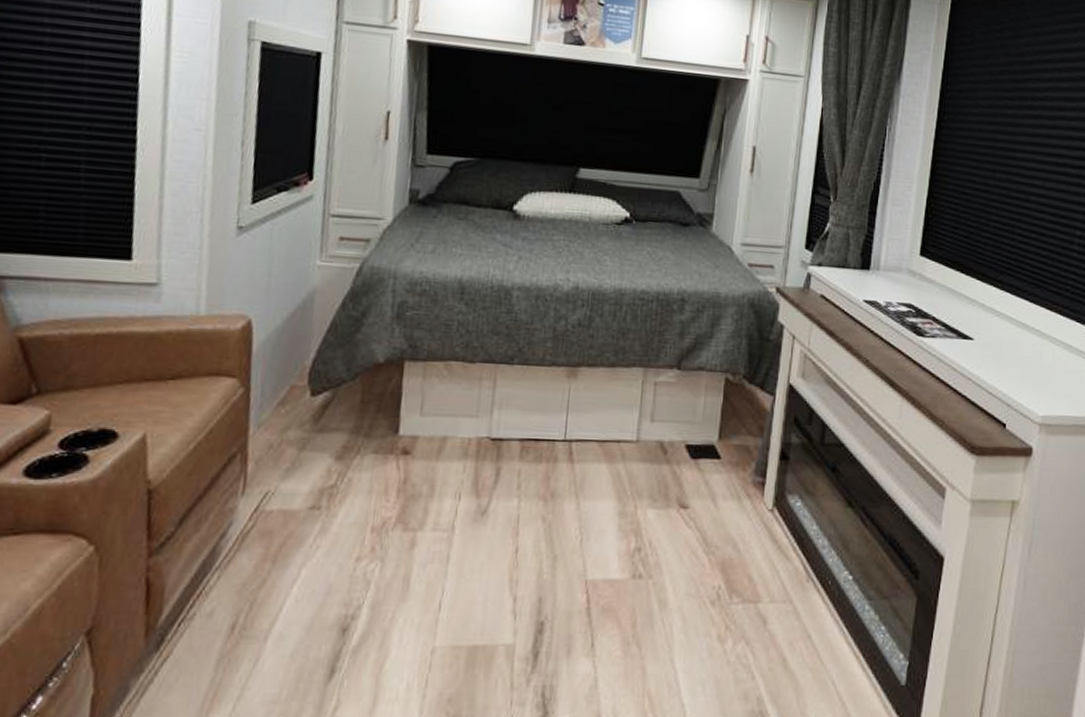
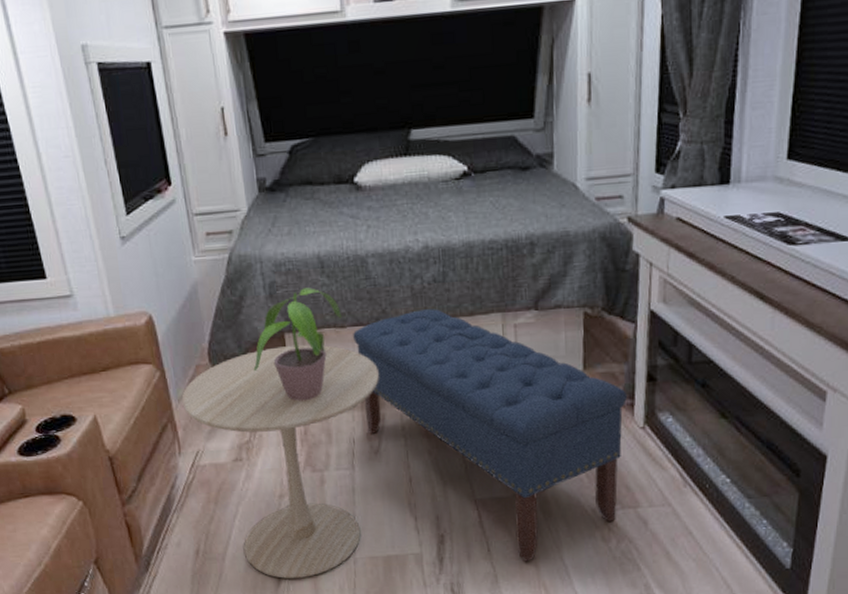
side table: none [261,375,503,671] -> present [181,345,379,579]
potted plant: none [359,313,474,443] -> present [253,288,342,402]
bench: none [478,353,759,662] -> present [353,309,627,562]

